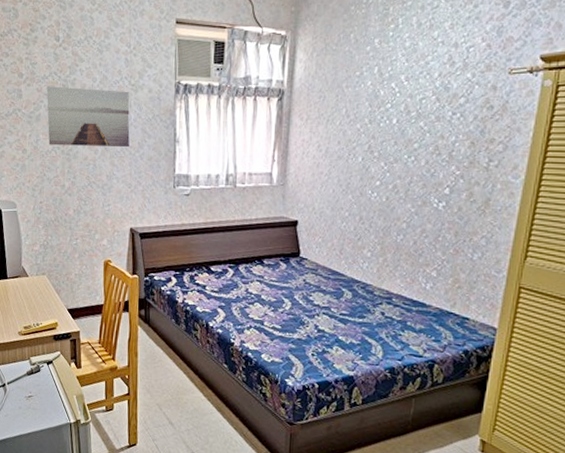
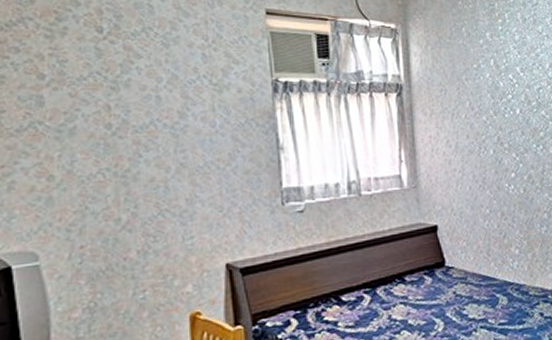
wall art: present [46,86,130,147] -> none [84,89,216,167]

